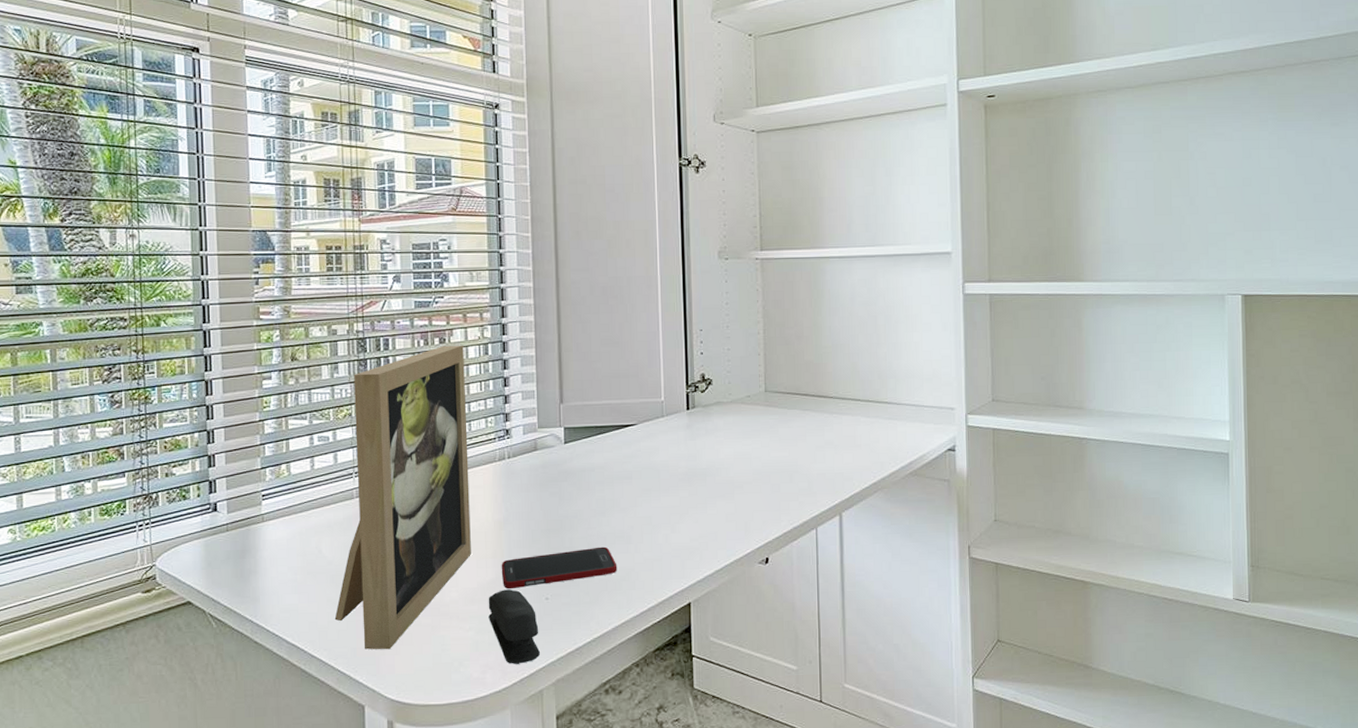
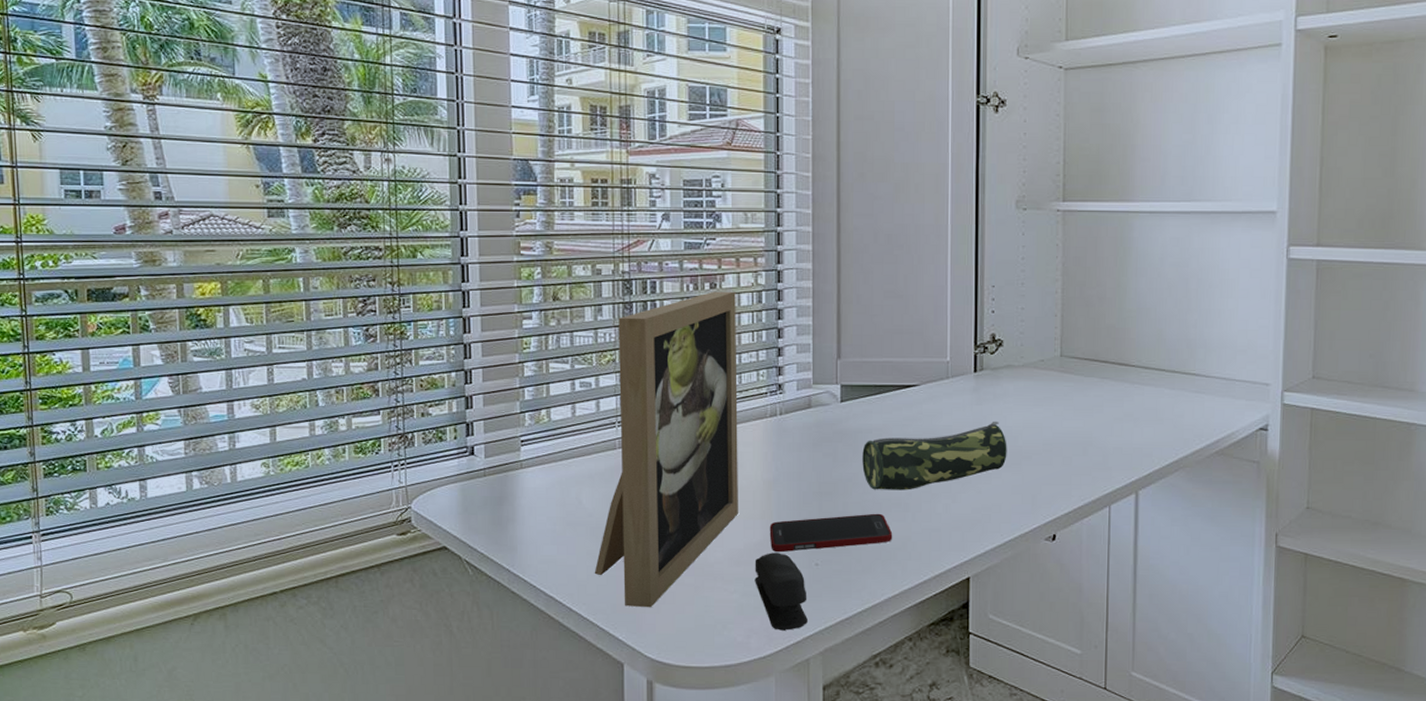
pencil case: none [586,454,720,525] -> present [862,421,1007,490]

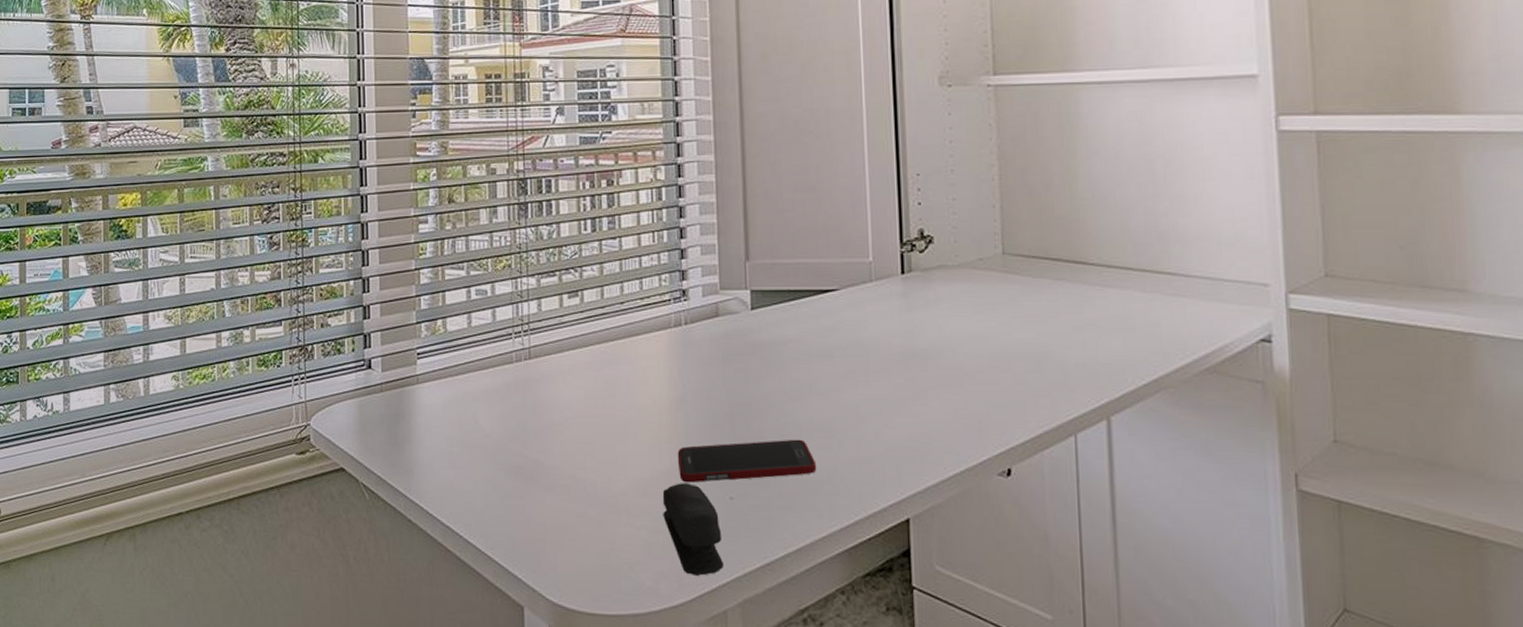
picture frame: present [594,291,738,608] -> none [492,188,643,543]
pencil case: present [862,421,1007,490] -> none [778,331,946,413]

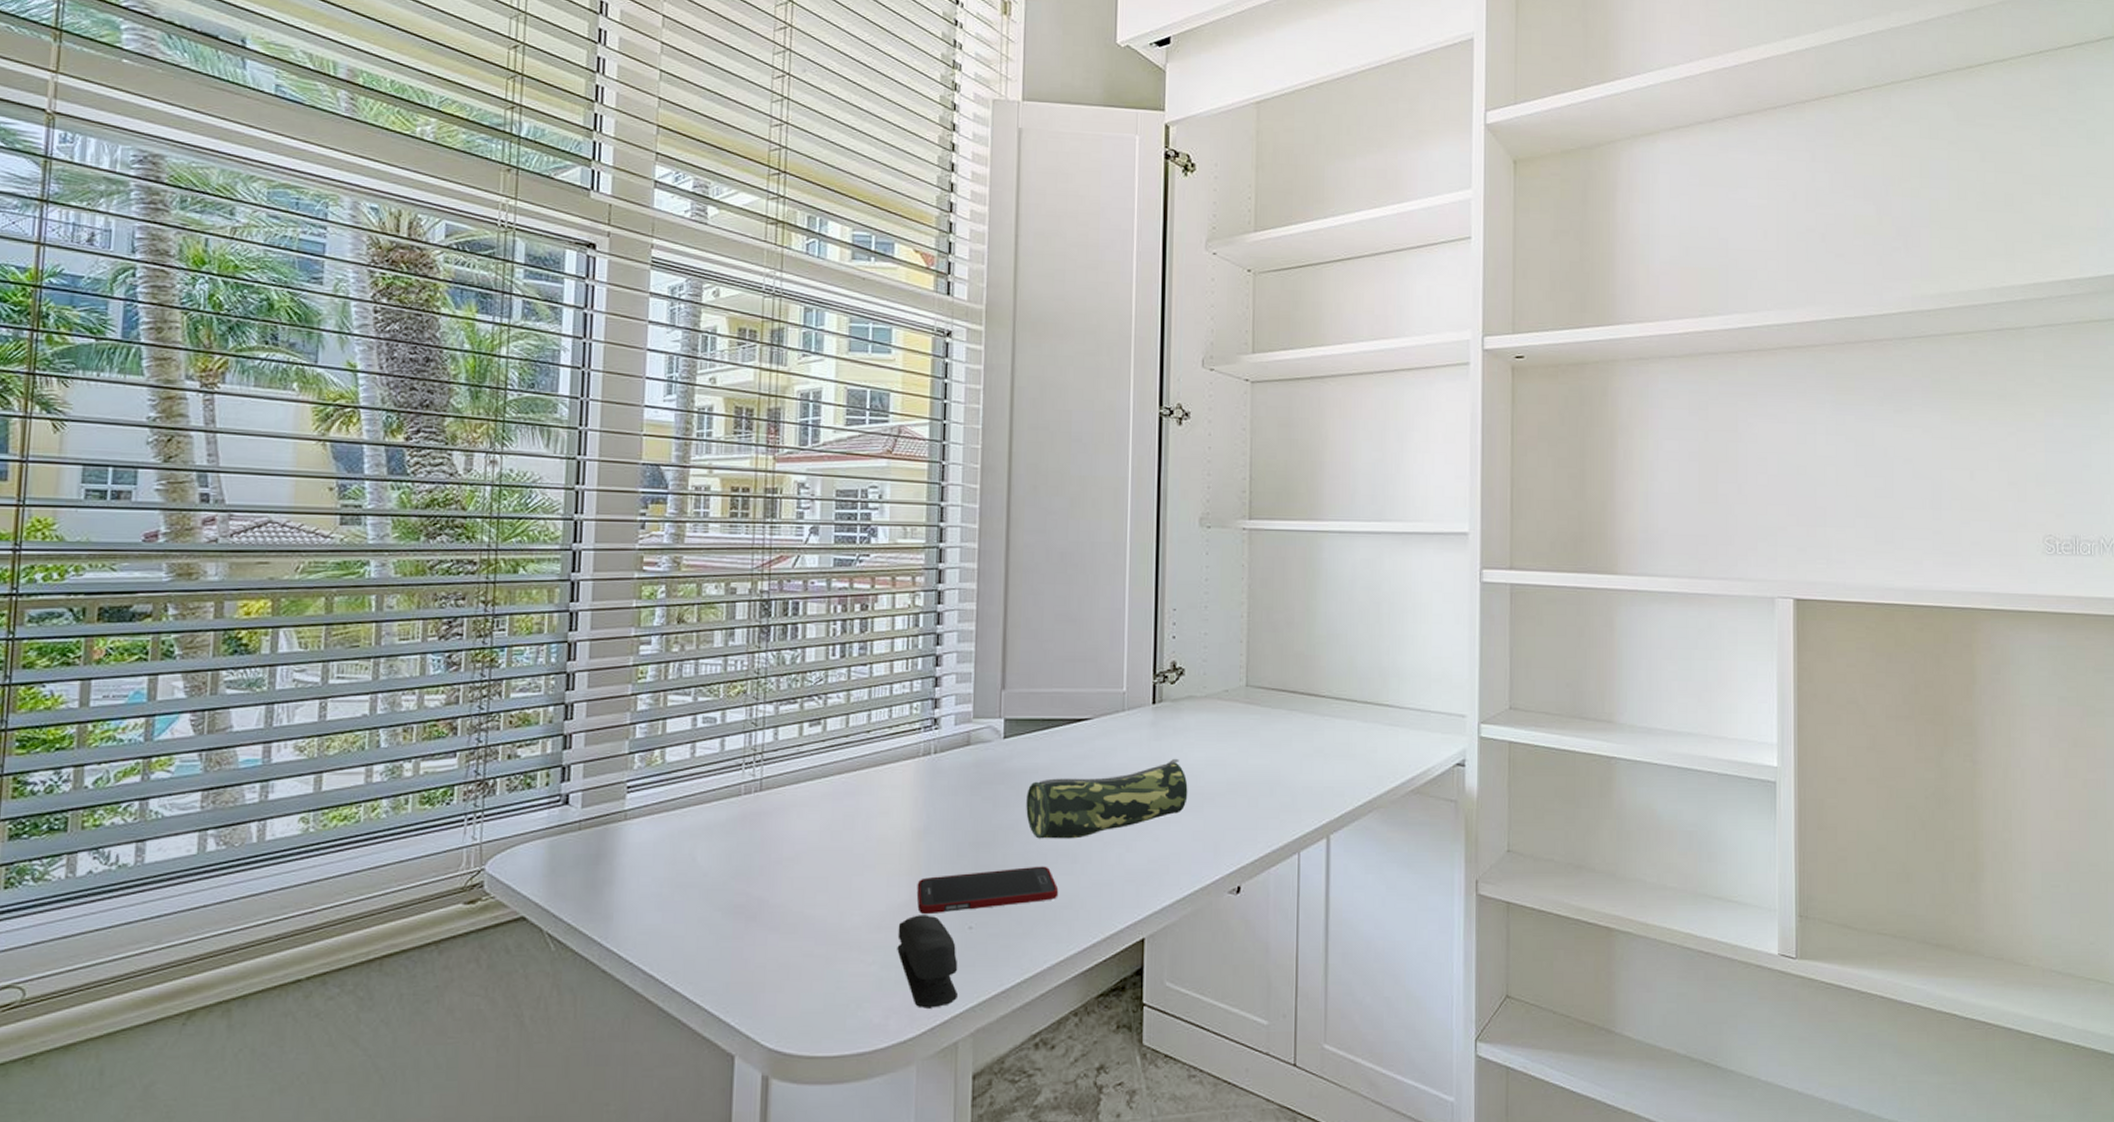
pencil case: none [778,331,946,413] -> present [1026,758,1188,839]

